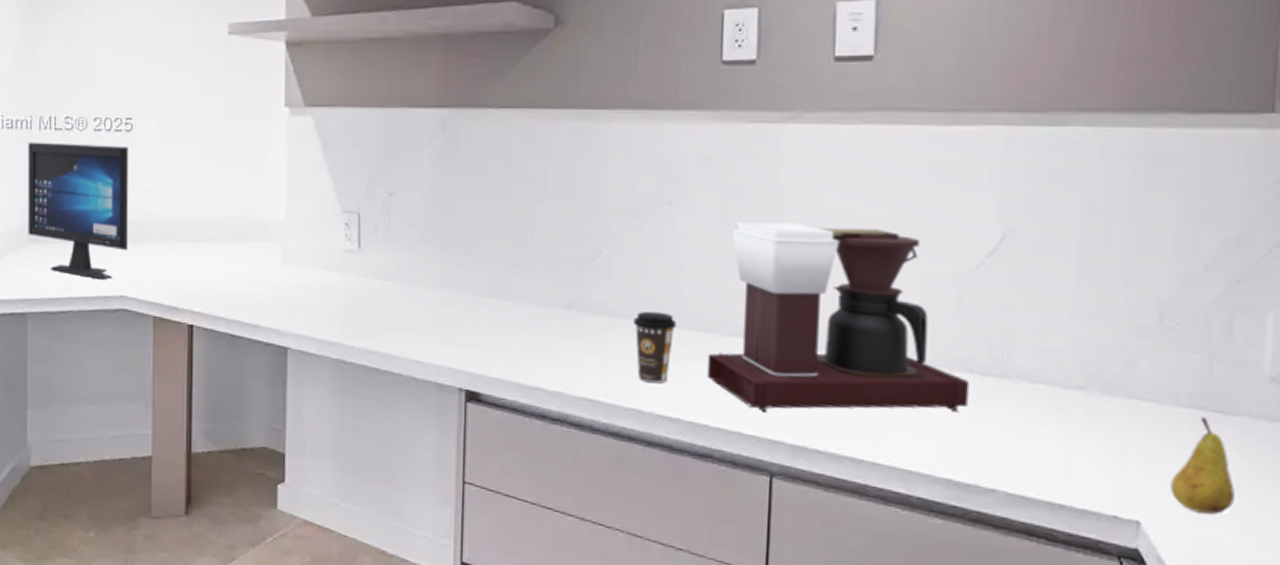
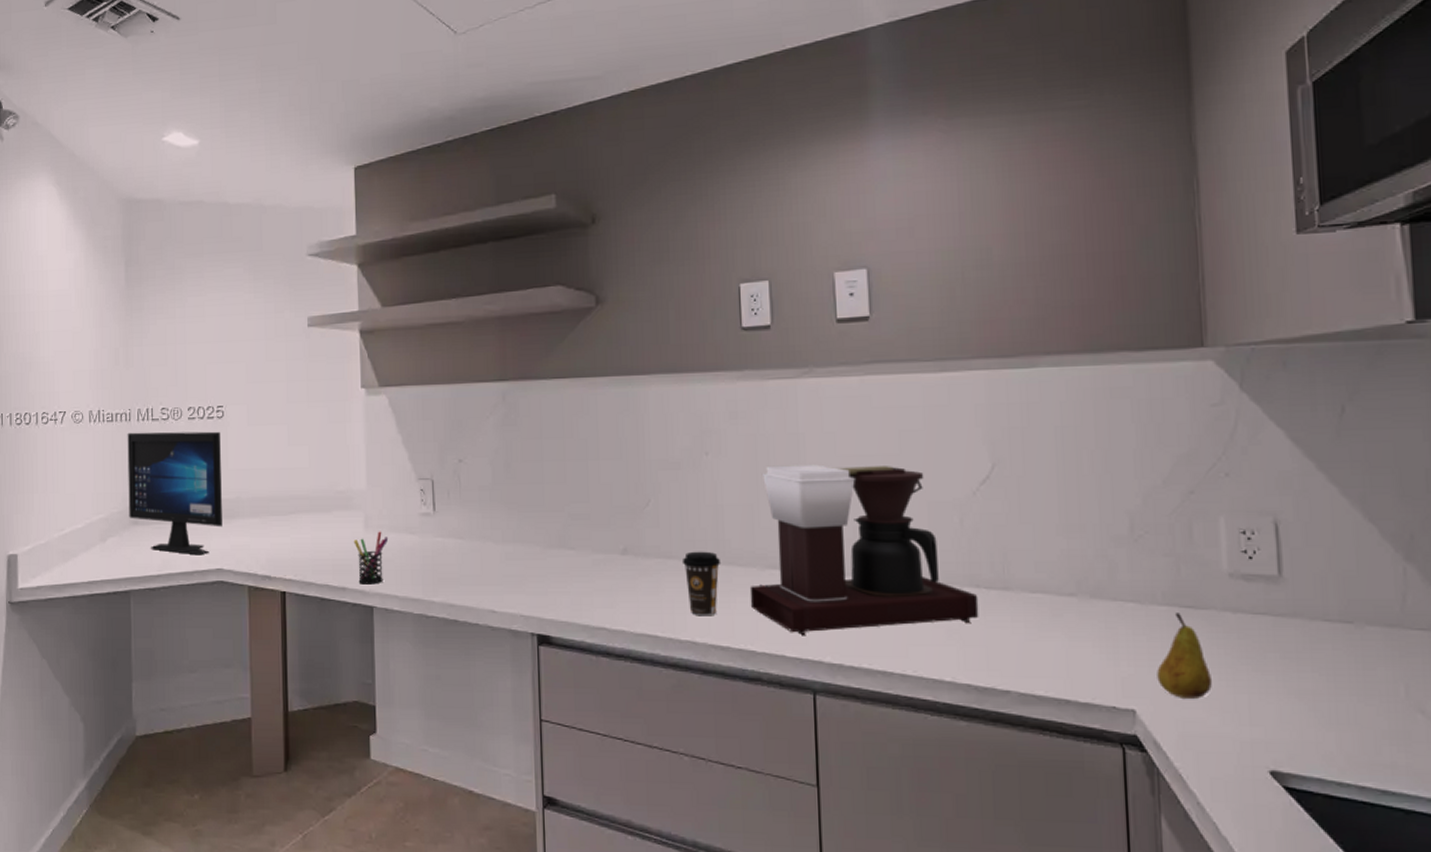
pen holder: none [269,266,308,324] -> present [353,531,389,584]

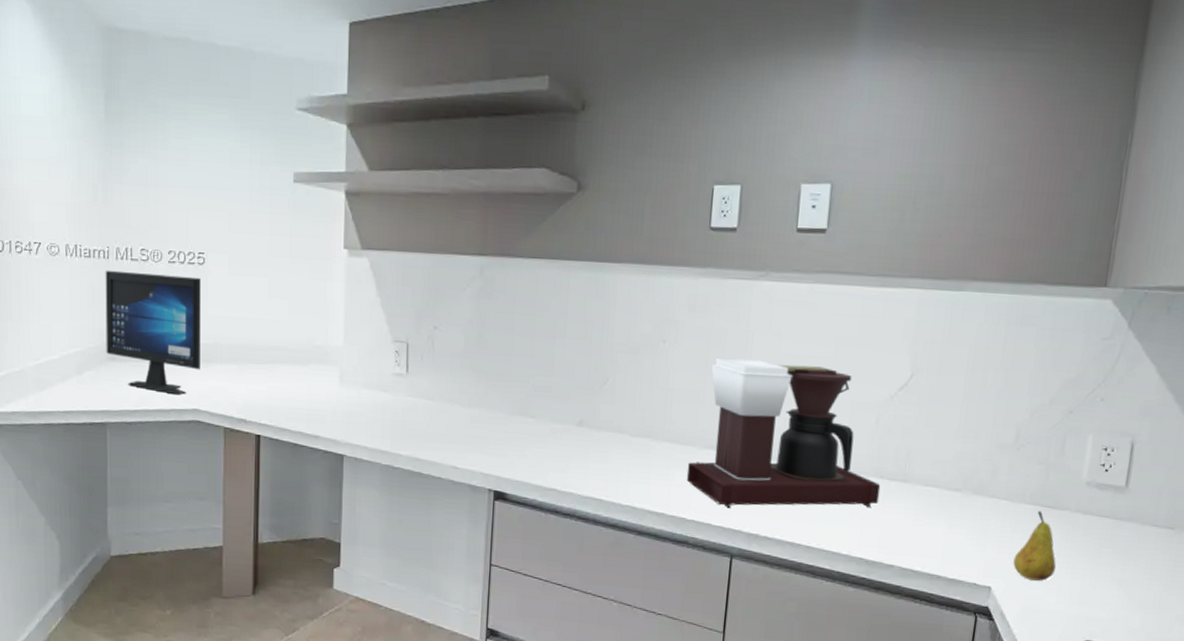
pen holder: present [353,531,389,584] -> none [328,386,362,435]
coffee cup: present [683,551,721,616] -> none [631,428,666,486]

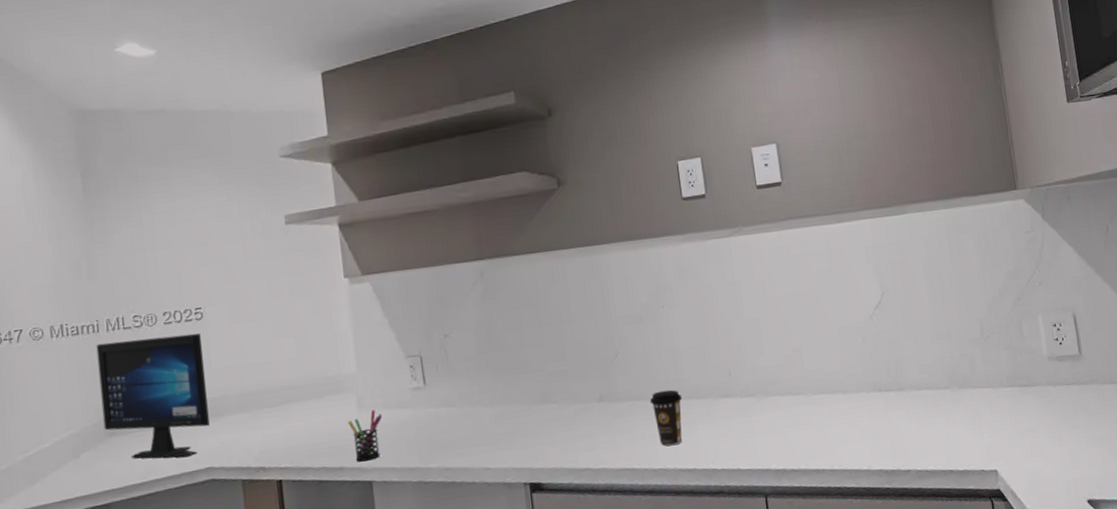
pen holder: none [328,386,362,435] -> present [347,409,383,462]
coffee cup: none [631,428,666,486] -> present [650,389,683,446]
coffee maker: present [686,357,881,509] -> none [707,302,883,450]
fruit: present [1013,511,1056,581] -> none [1008,391,1045,456]

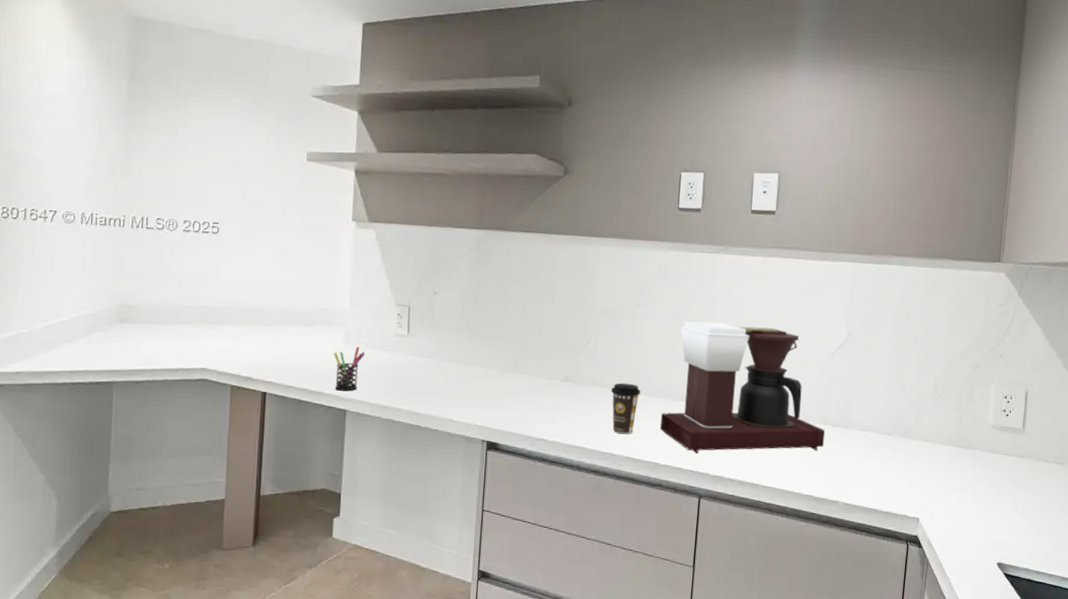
computer monitor: present [96,332,210,459] -> none [116,237,214,355]
coffee maker: none [707,302,883,450] -> present [659,320,826,454]

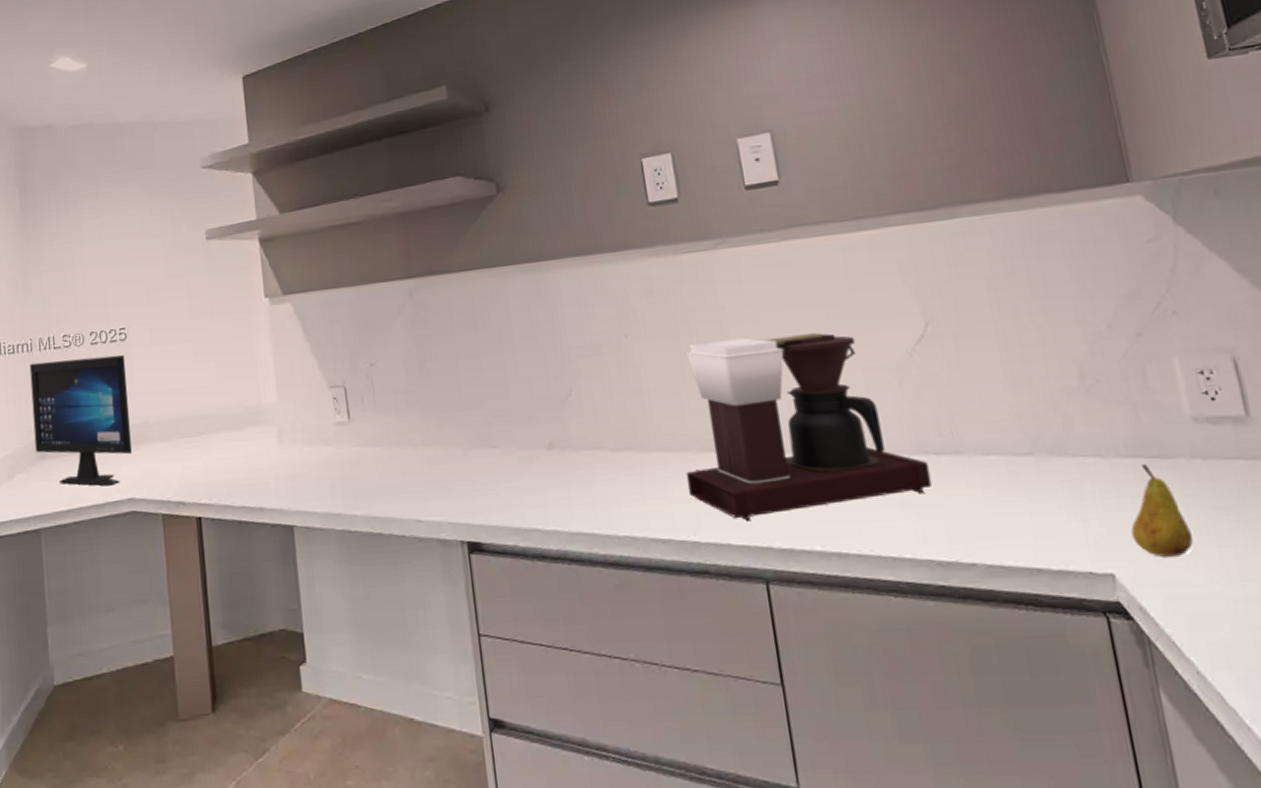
computer monitor: none [116,237,214,355] -> present [29,354,132,486]
pen holder: present [333,346,365,392] -> none [268,445,304,503]
coffee cup: present [611,382,641,435] -> none [612,438,654,509]
fruit: none [936,451,971,512] -> present [1131,464,1193,557]

